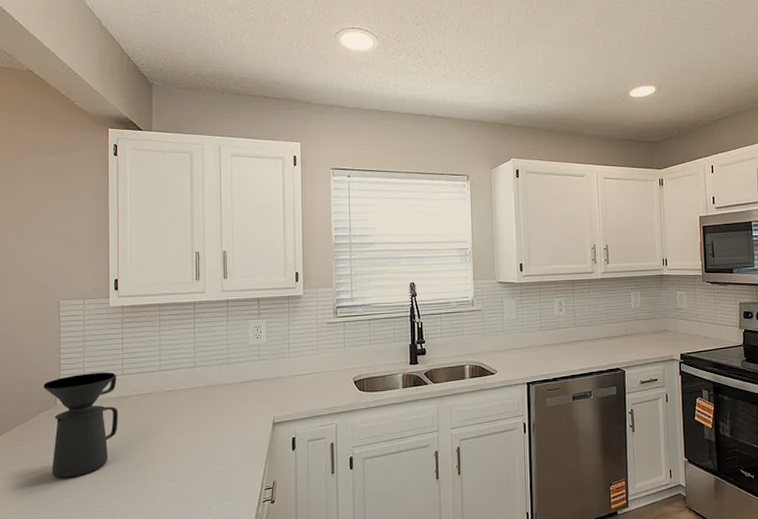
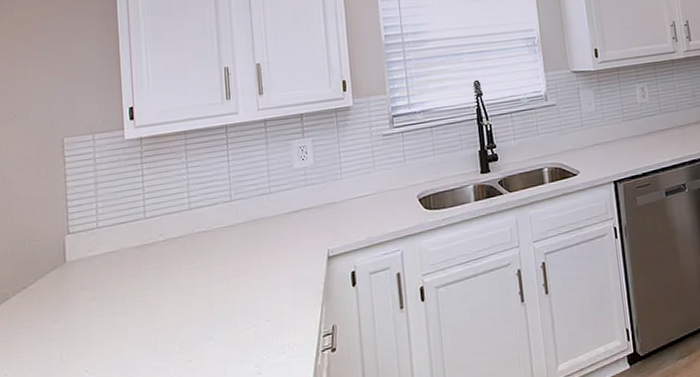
coffee maker: present [43,372,118,478] -> none [48,216,143,351]

